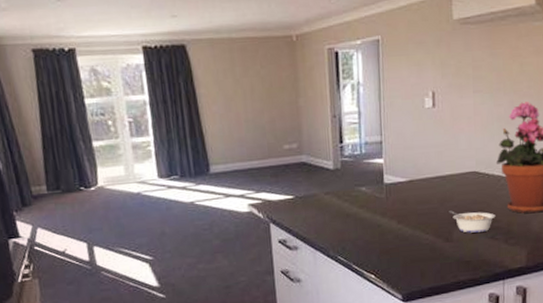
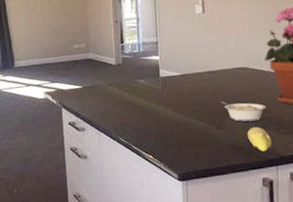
banana: none [475,238,500,265] -> present [247,126,272,151]

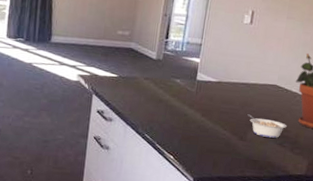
banana: present [247,126,272,151] -> none [264,143,284,168]

